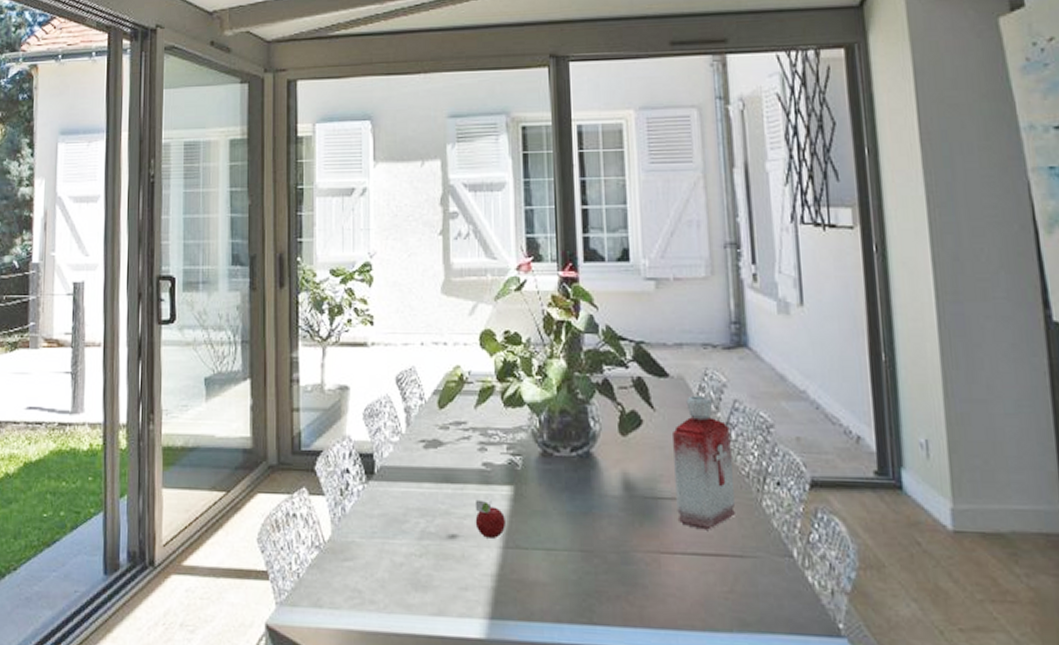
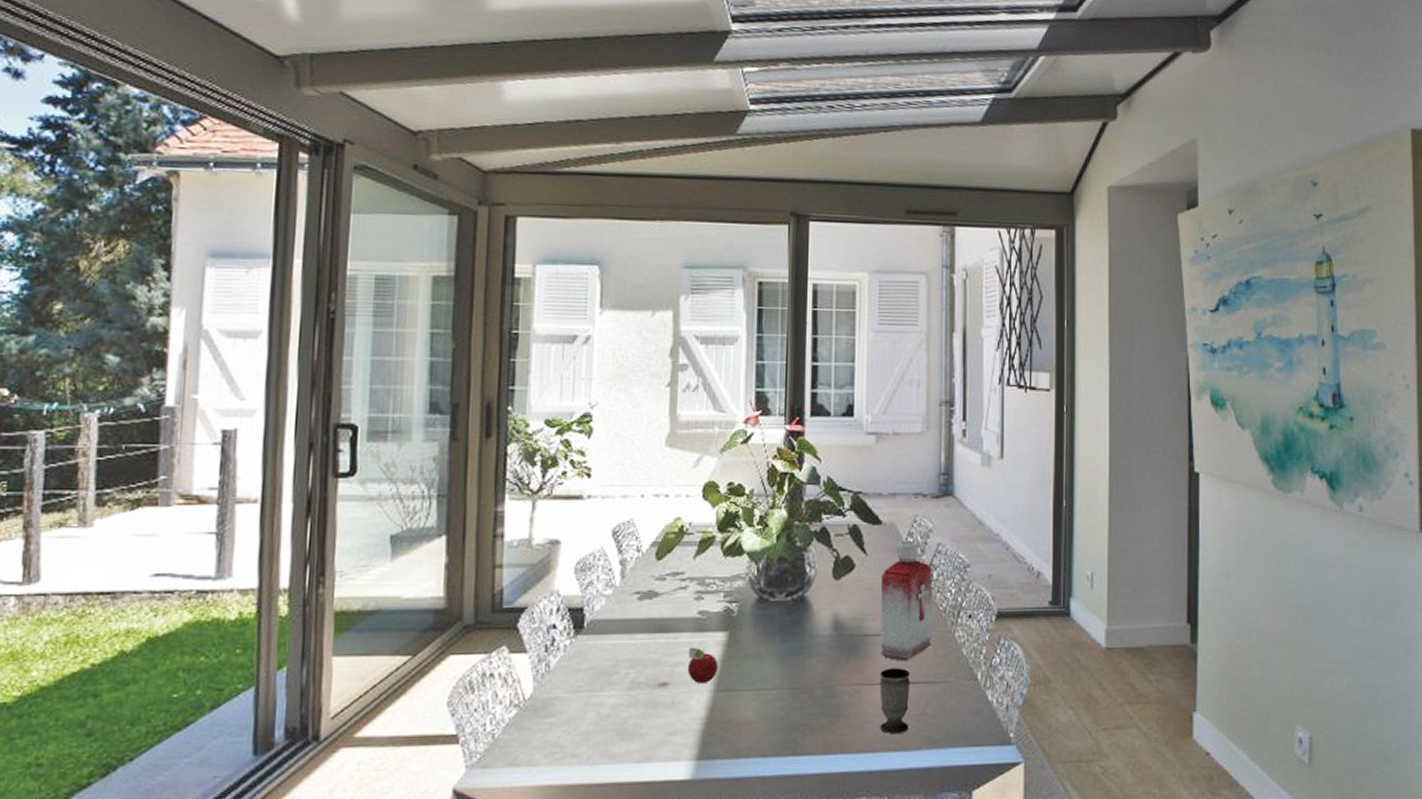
cup: none [678,536,716,612] -> present [879,667,910,735]

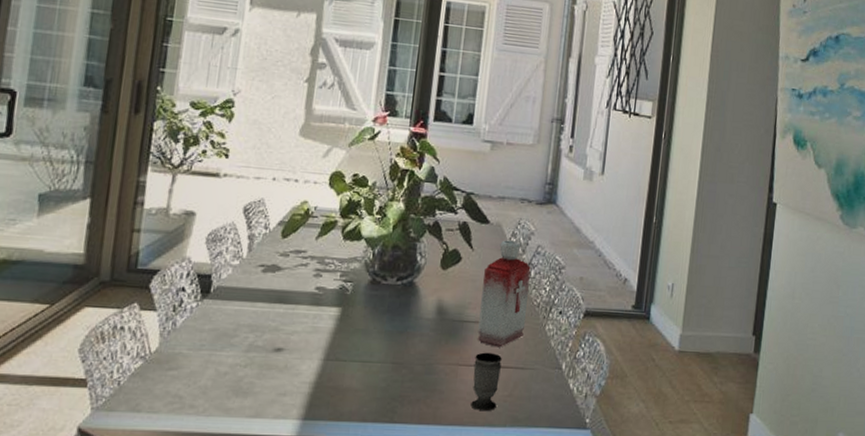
fruit: present [687,646,719,683] -> none [301,318,331,352]

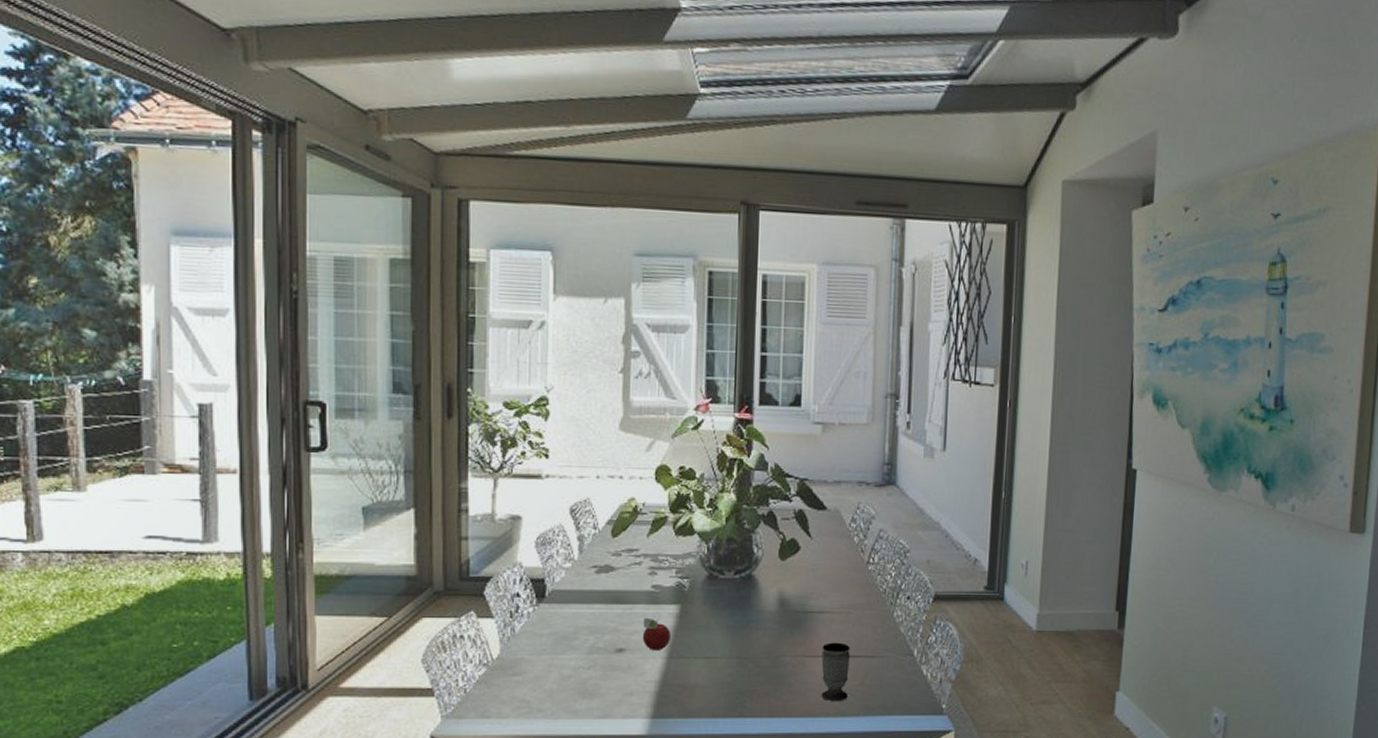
fruit: none [301,318,331,352] -> present [642,617,672,650]
bottle: present [477,240,531,348] -> none [823,526,874,637]

